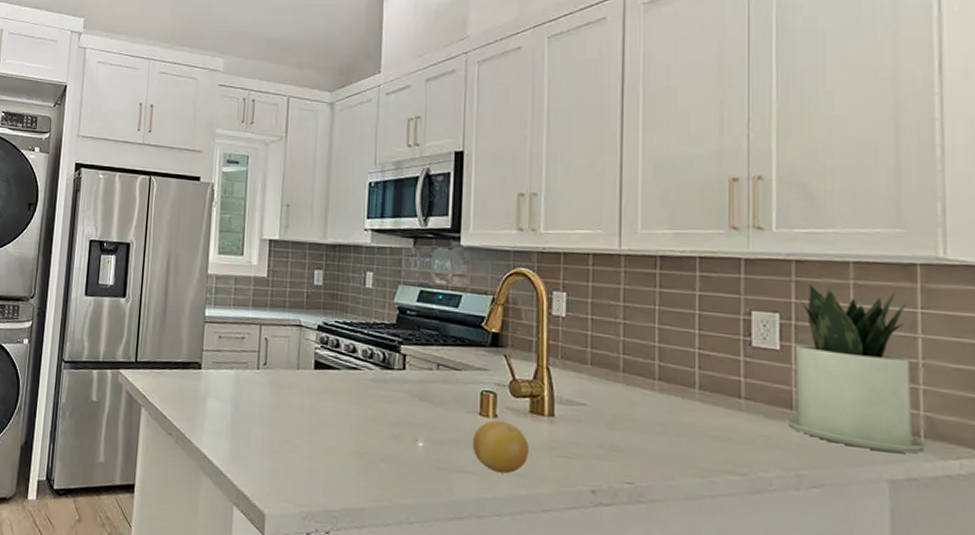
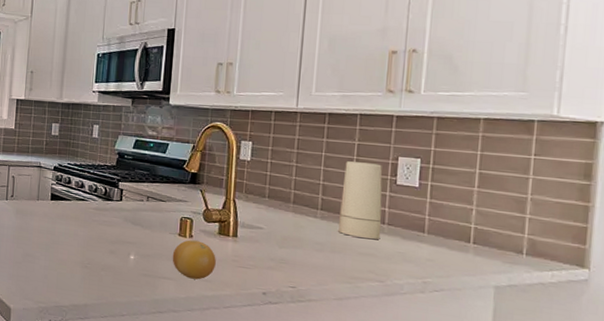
canister: none [683,317,737,420] -> present [338,161,383,240]
planter: present [785,285,928,454] -> none [418,137,528,267]

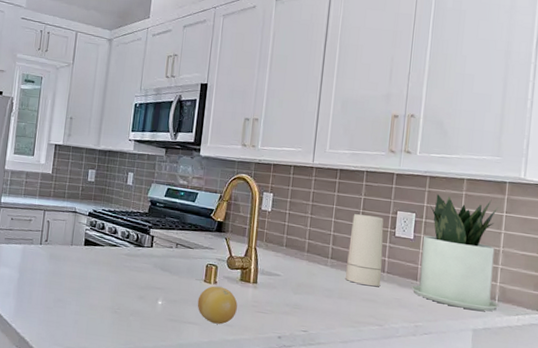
planter: none [418,137,528,267] -> present [412,194,500,312]

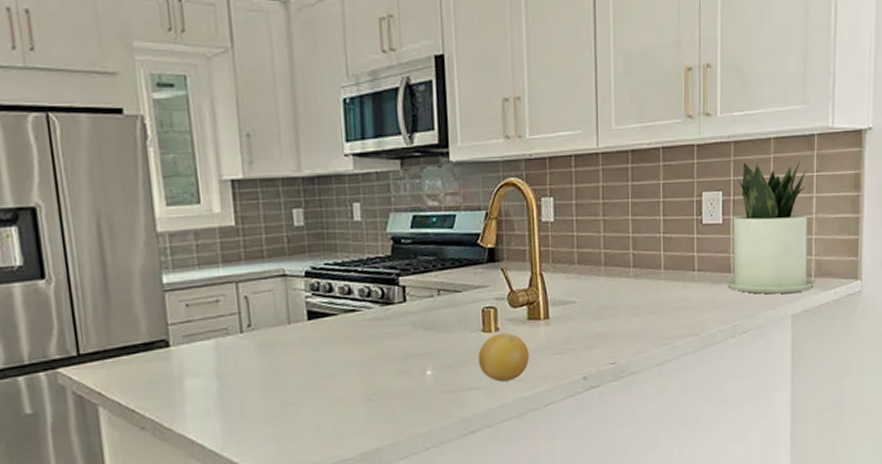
canister: present [345,214,384,287] -> none [652,203,692,292]

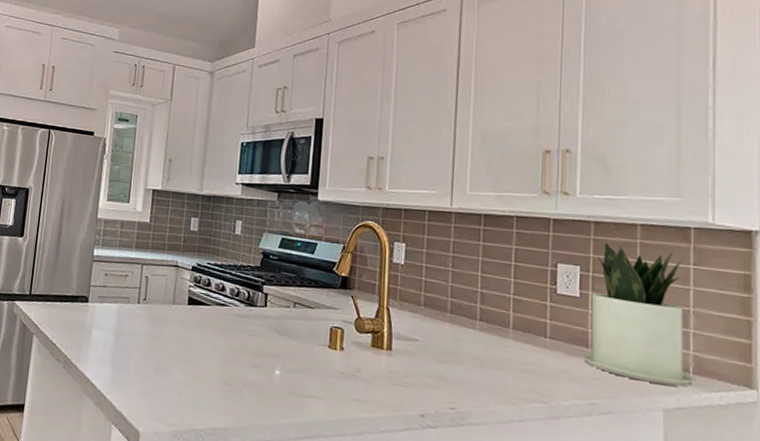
fruit: present [478,333,529,382] -> none [321,353,369,399]

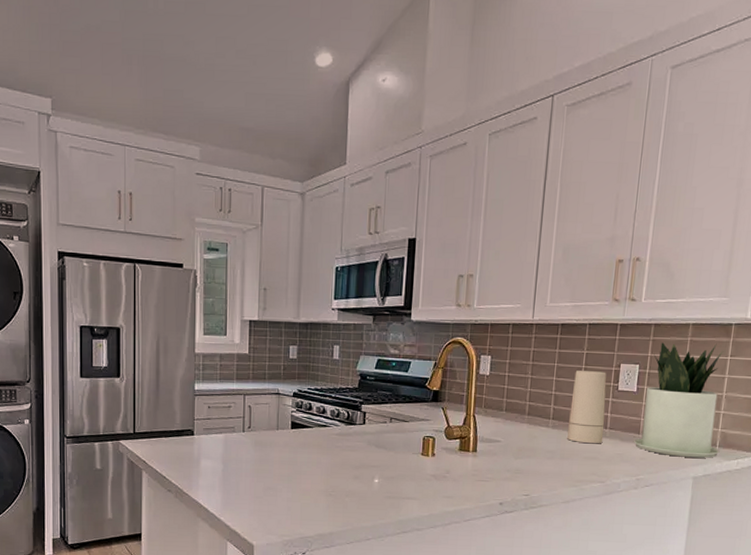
canister: none [499,267,544,355] -> present [567,371,607,444]

